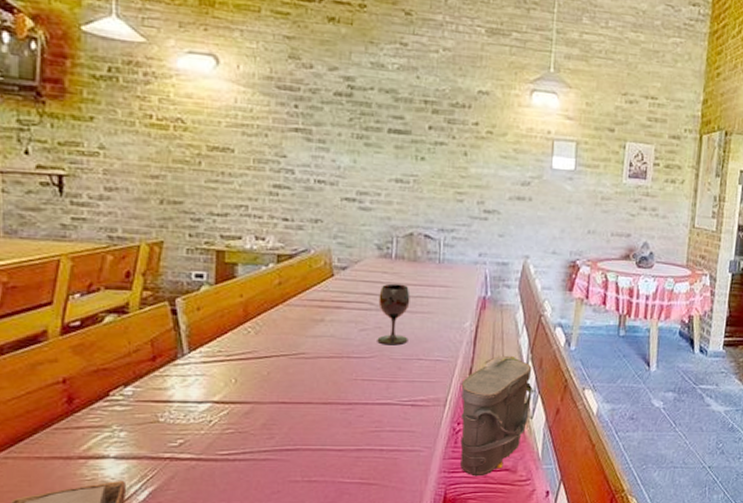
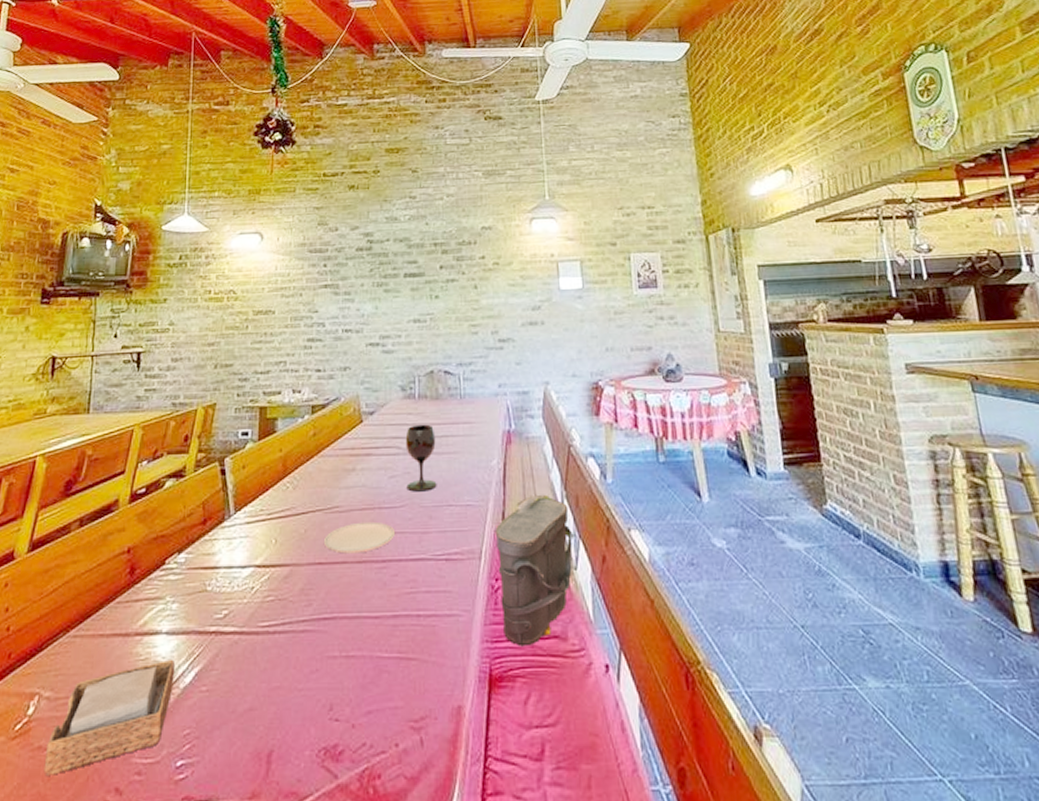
plate: none [289,368,364,396] -> present [324,521,396,554]

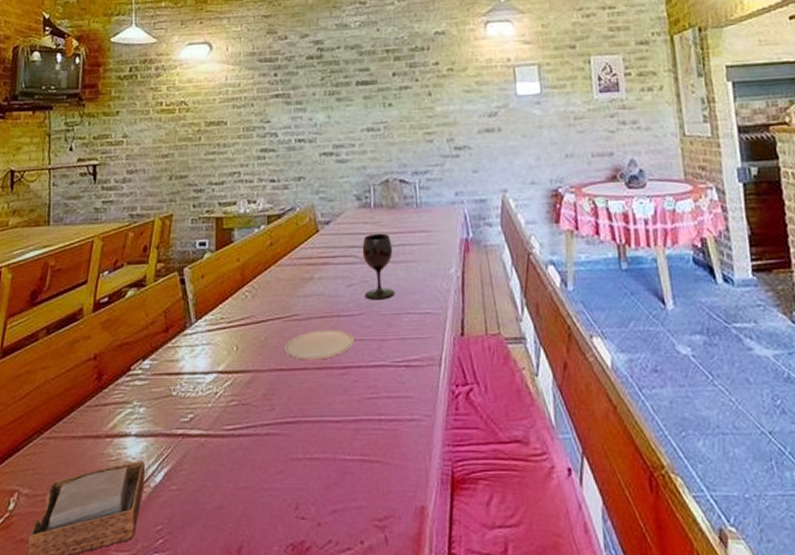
bag: present [495,494,575,647] -> none [454,302,535,450]

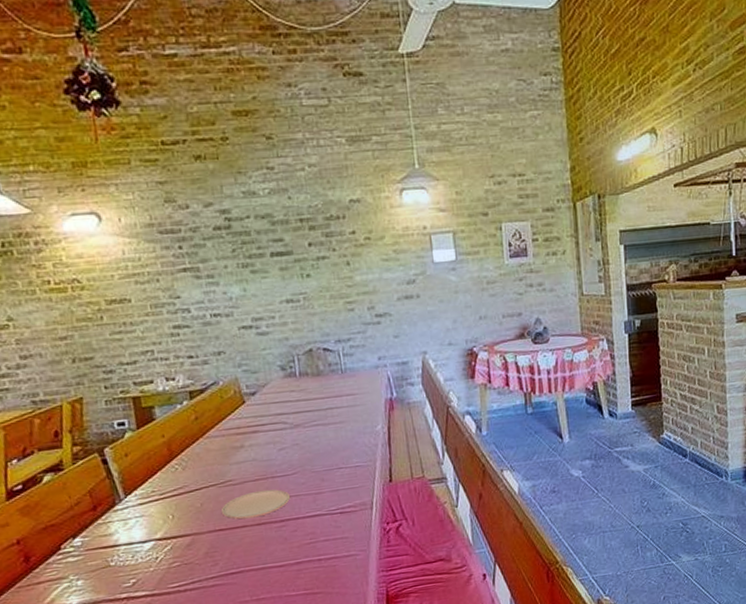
wine glass: present [362,233,395,300] -> none [290,399,326,460]

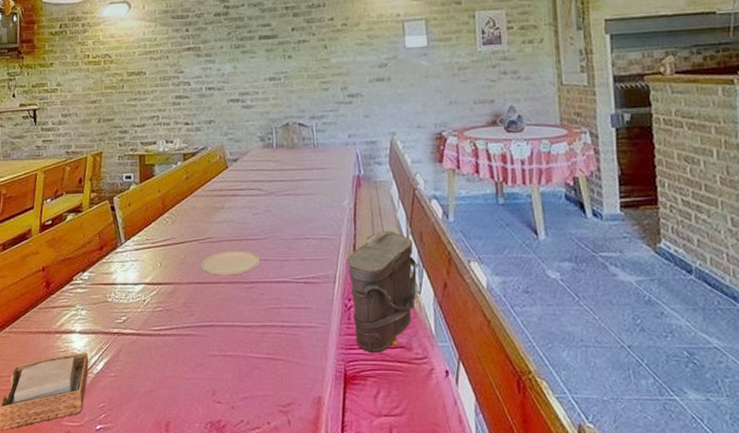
bag: none [383,449,455,571] -> present [347,230,419,354]

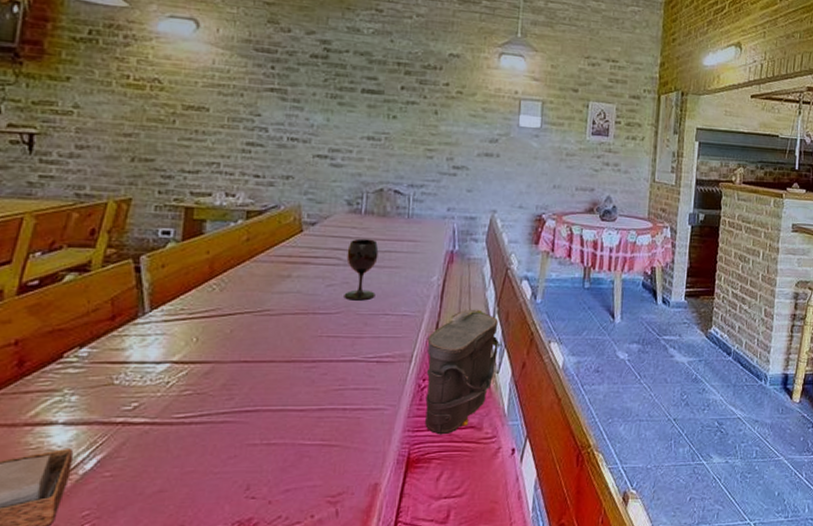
plate: present [201,250,261,276] -> none [251,325,329,354]
wine glass: none [266,170,295,227] -> present [344,238,379,301]

